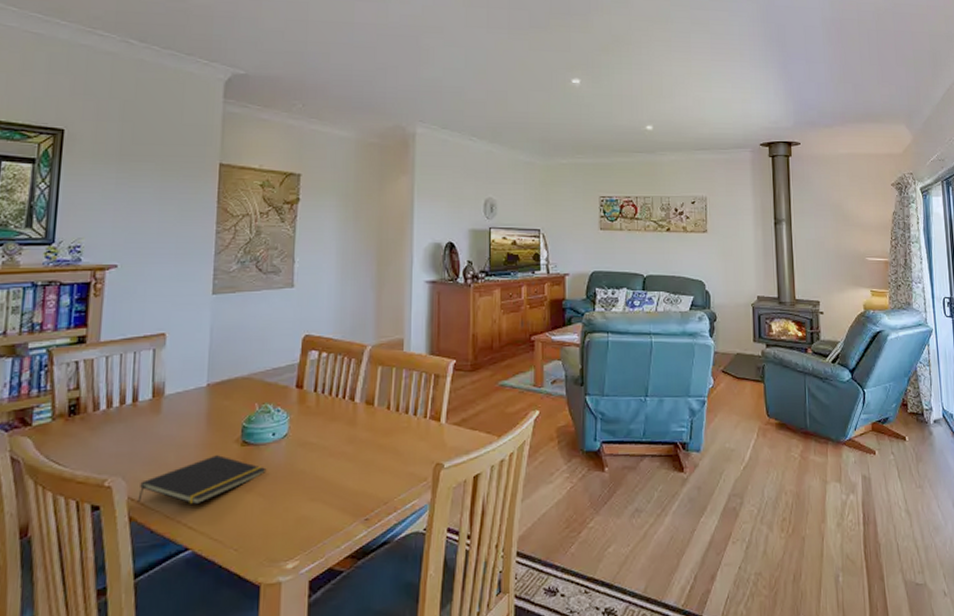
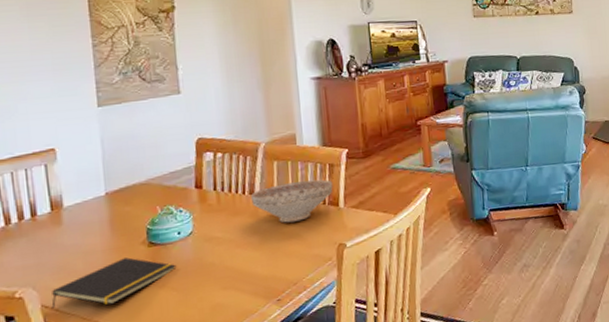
decorative bowl: none [350,390,436,435] -> present [250,179,333,223]

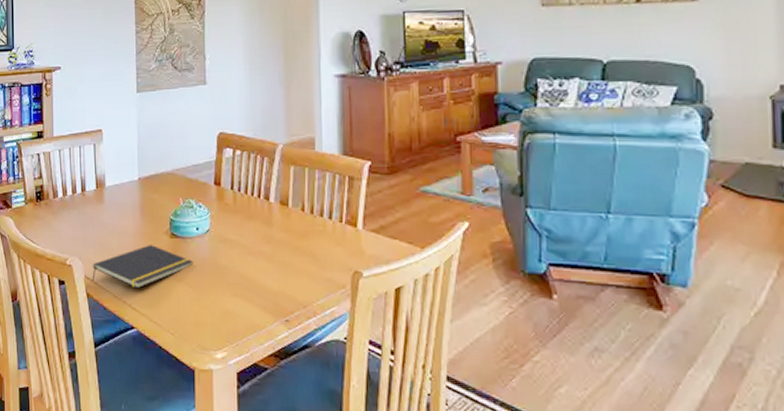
decorative bowl: present [250,179,333,223] -> none [265,192,352,237]

